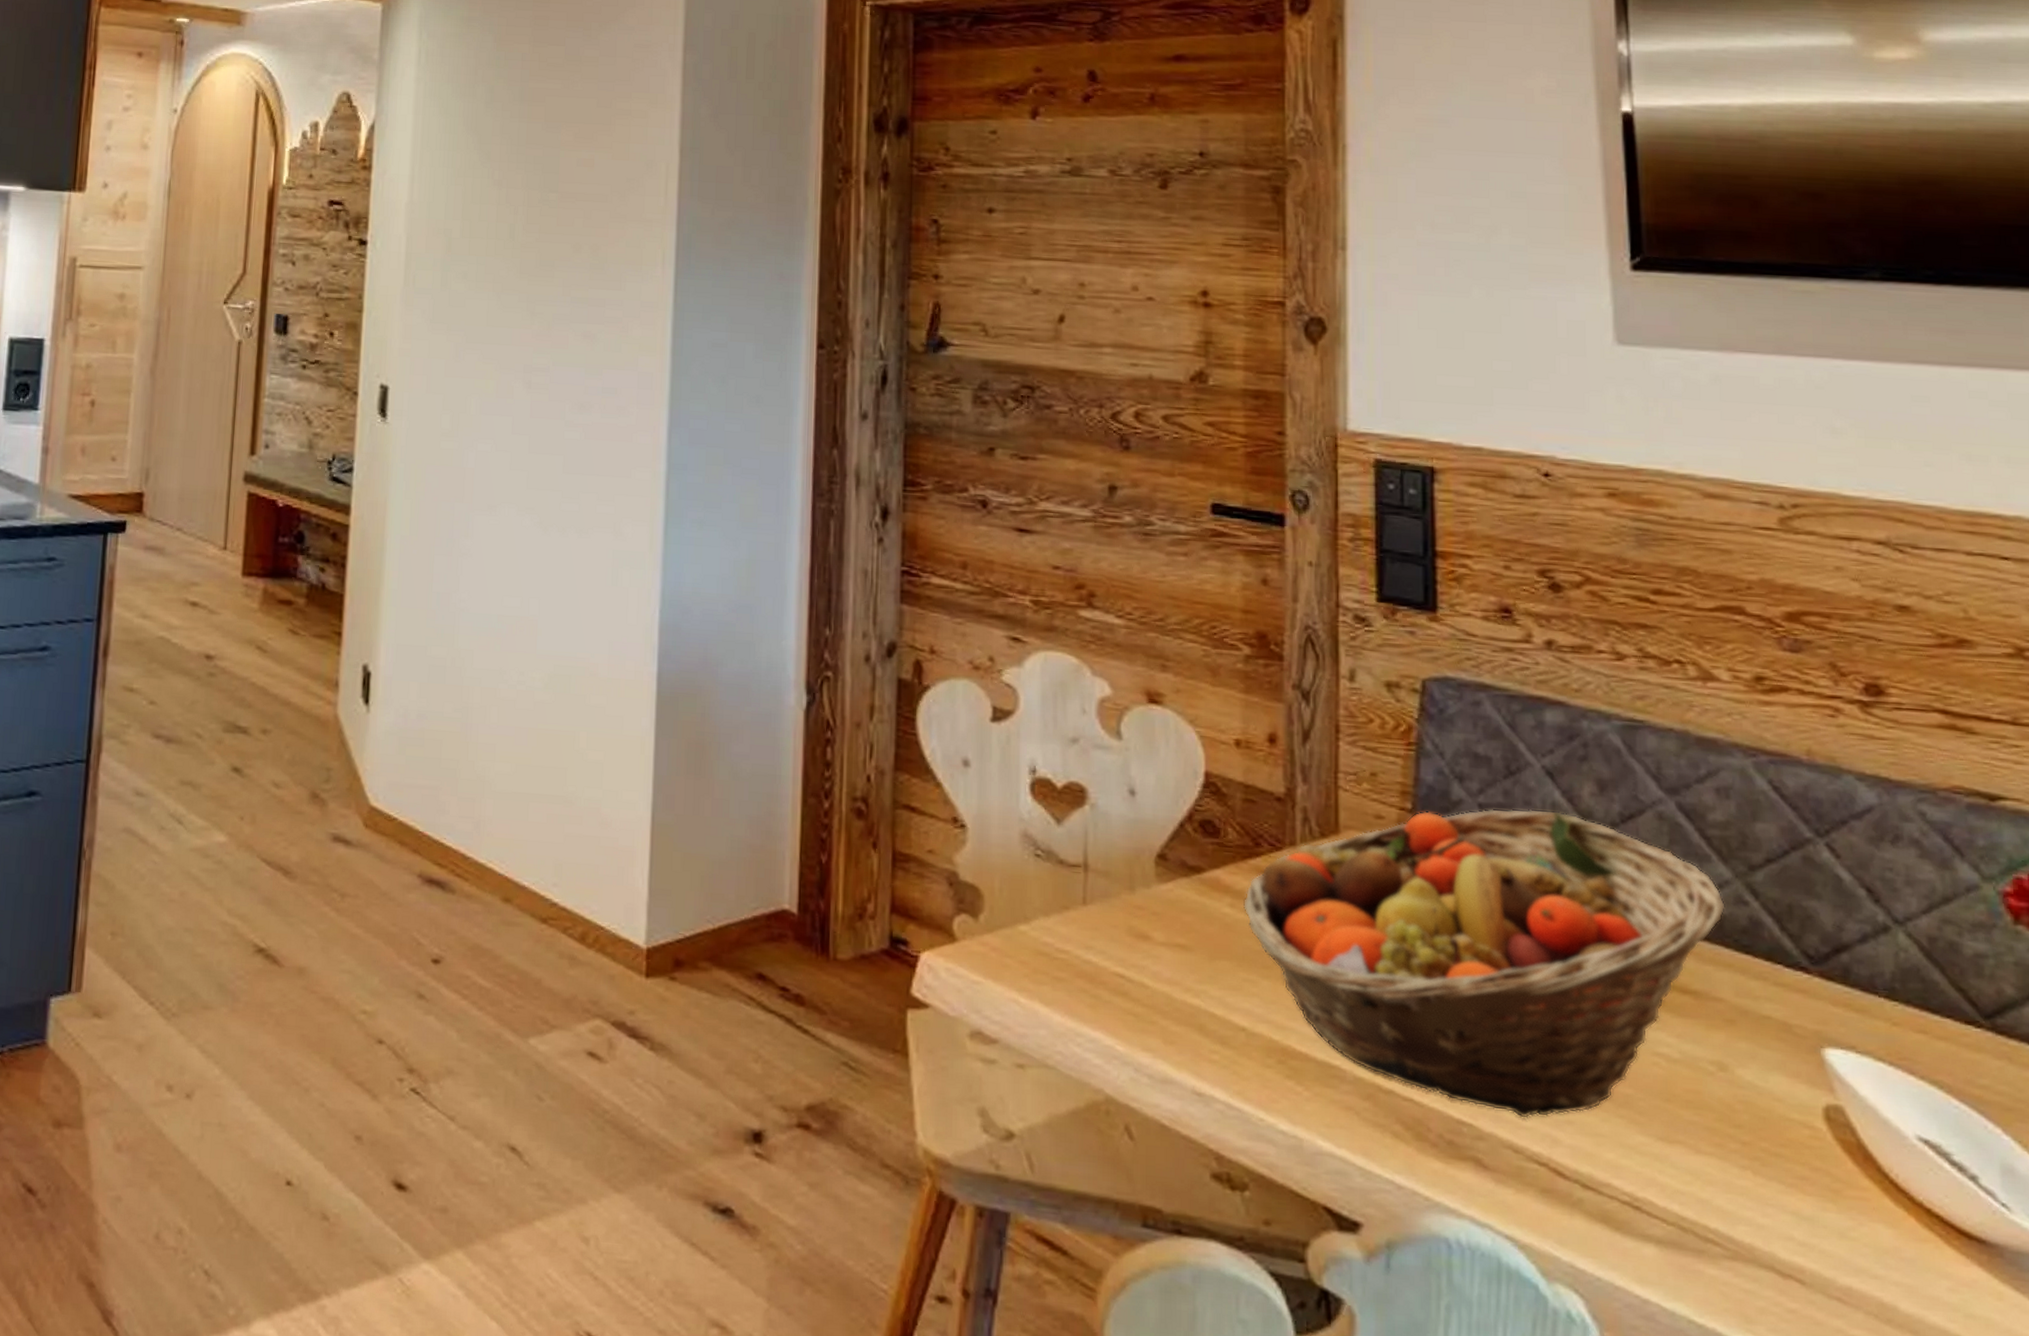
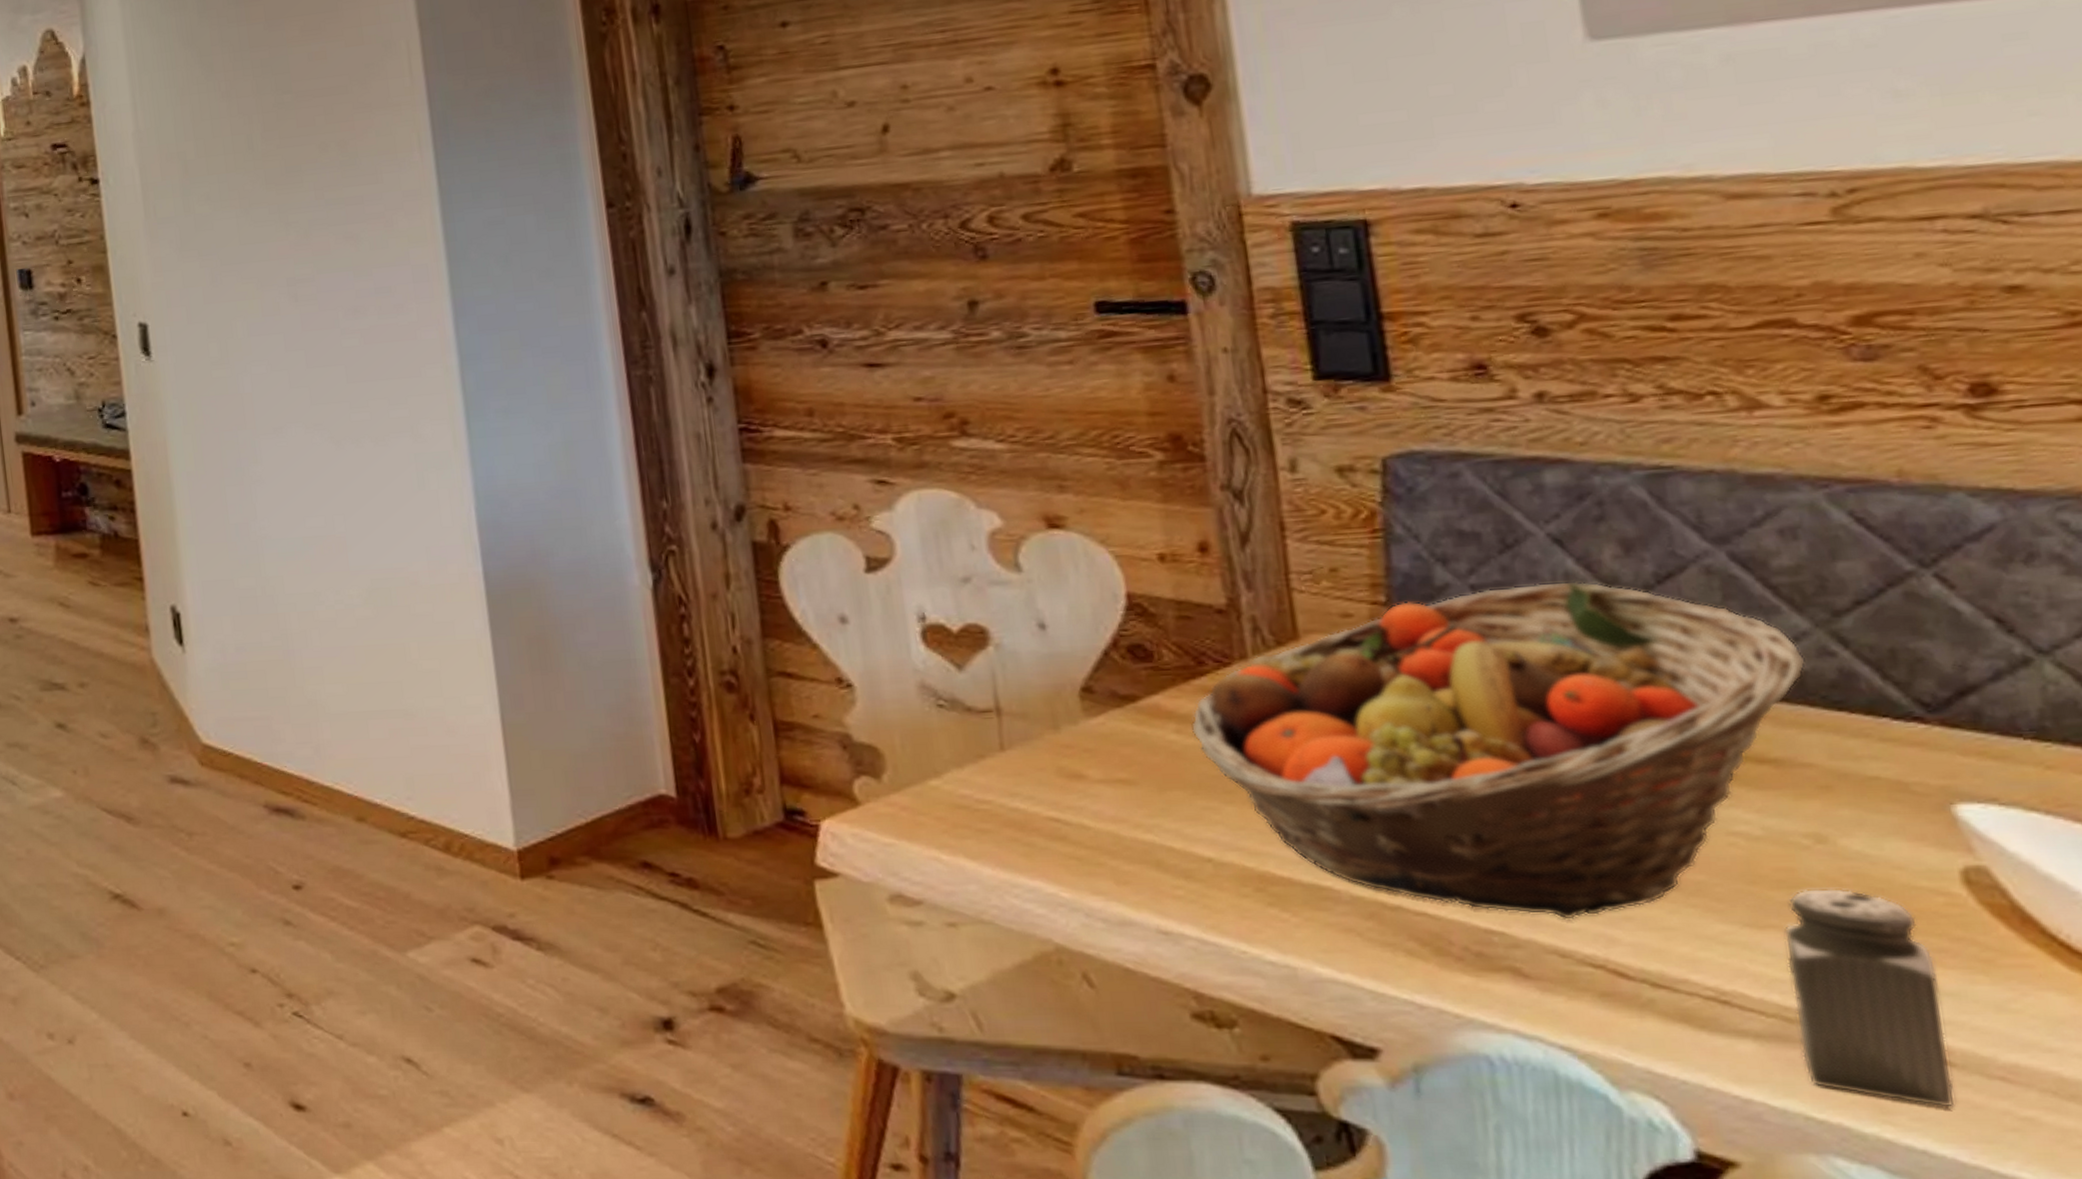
salt shaker: none [1687,1110,1803,1321] -> present [1783,887,1955,1107]

